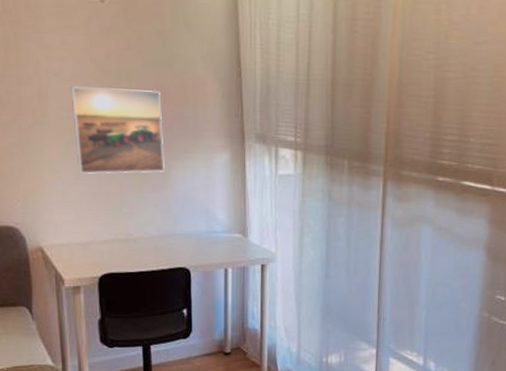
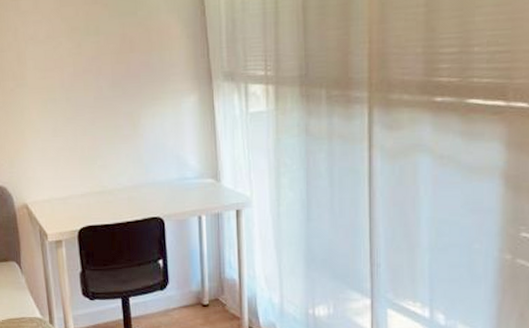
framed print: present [70,86,165,174] -> none [45,40,134,130]

